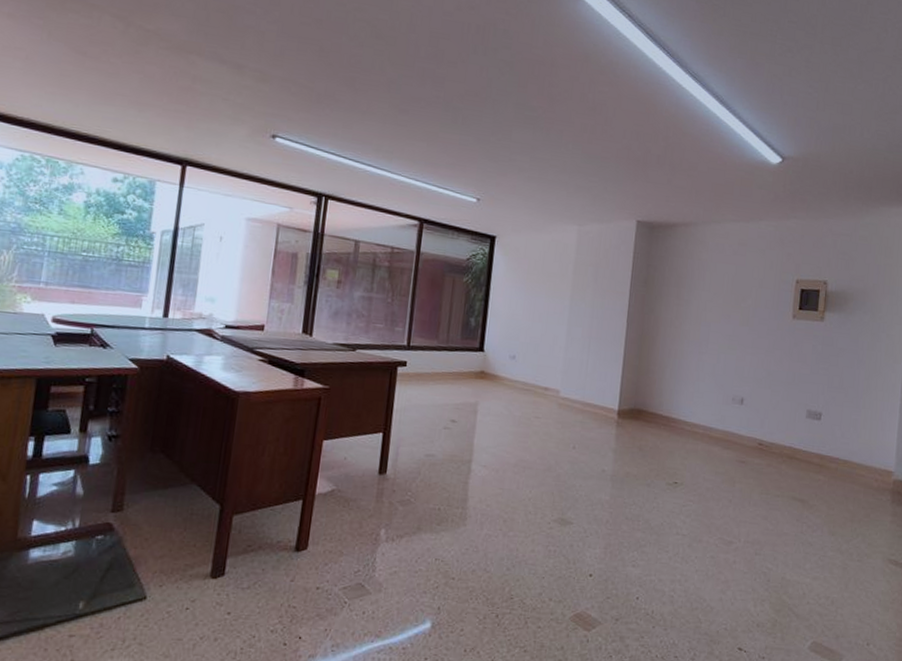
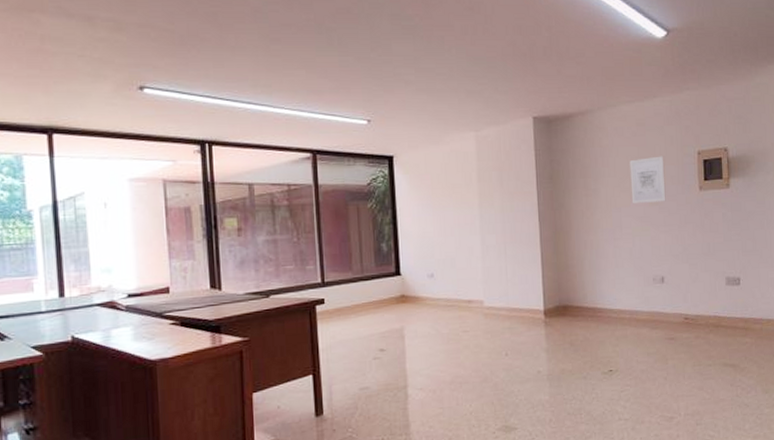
wall art: none [722,277,761,324] -> present [630,156,666,204]

